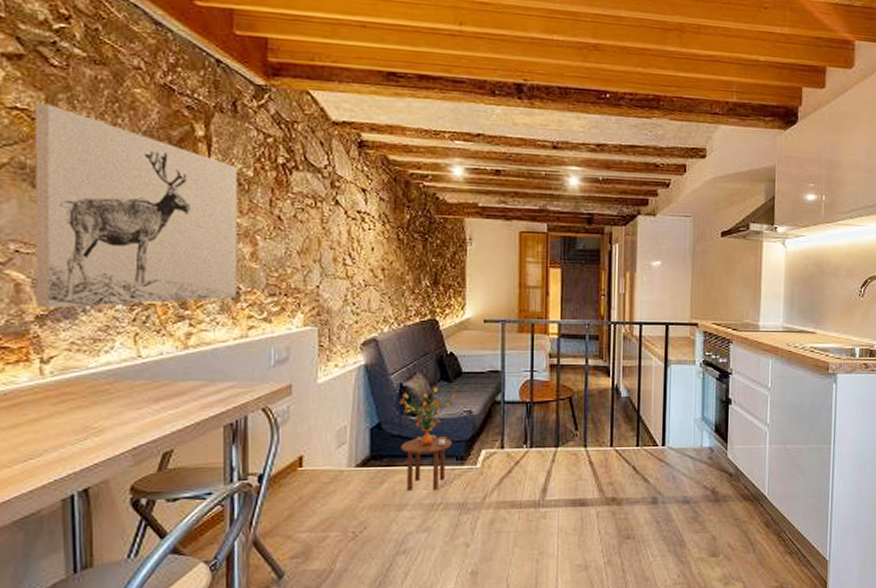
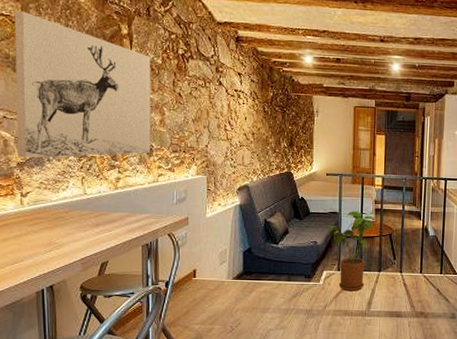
side table: present [398,386,459,491] -> none [263,222,307,299]
house plant: none [486,367,549,475] -> present [327,210,374,291]

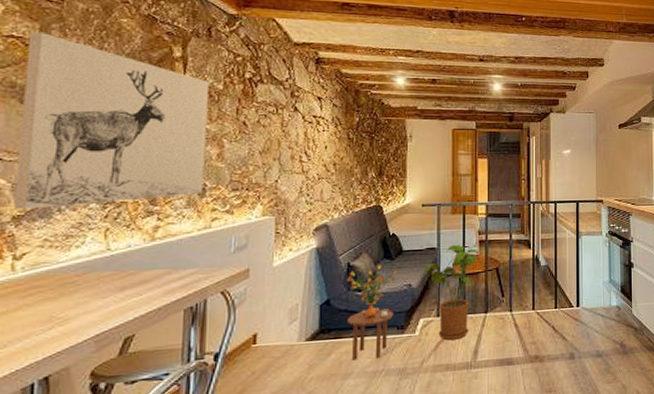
side table: none [263,222,307,299] -> present [345,264,400,360]

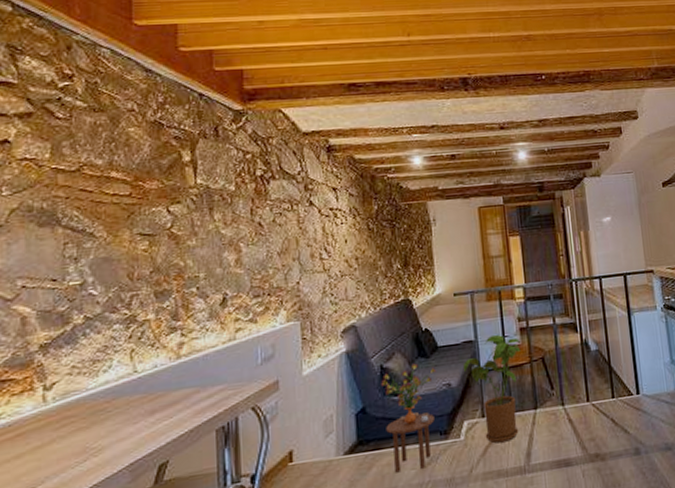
wall art: present [14,32,210,210] -> none [40,152,224,338]

